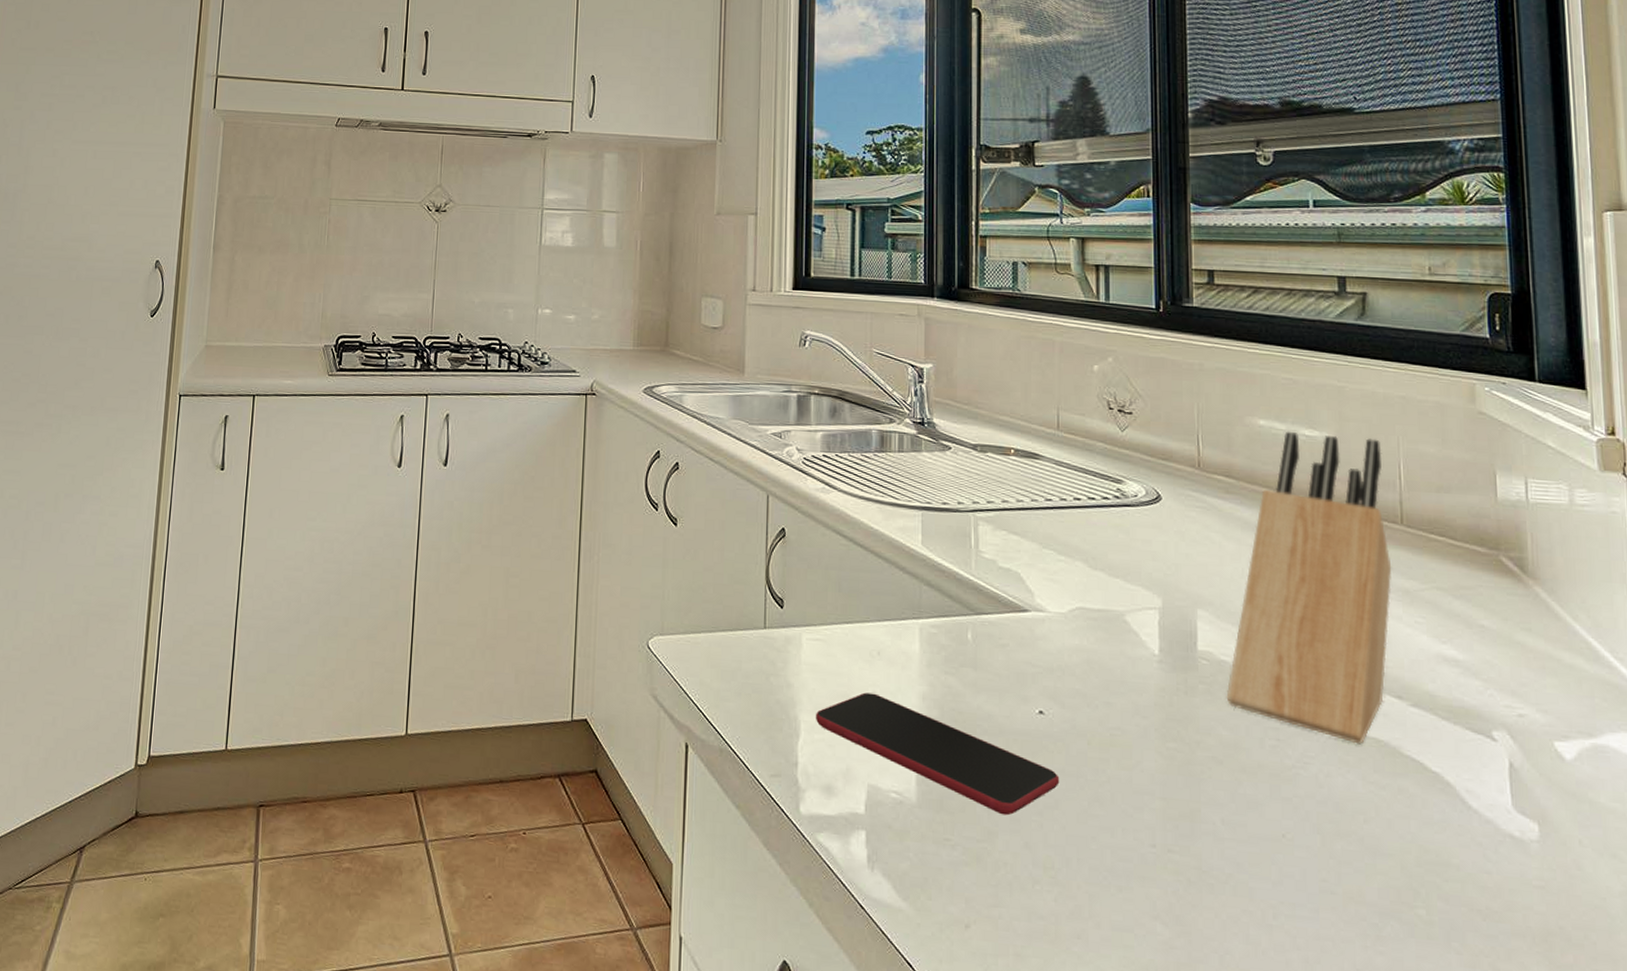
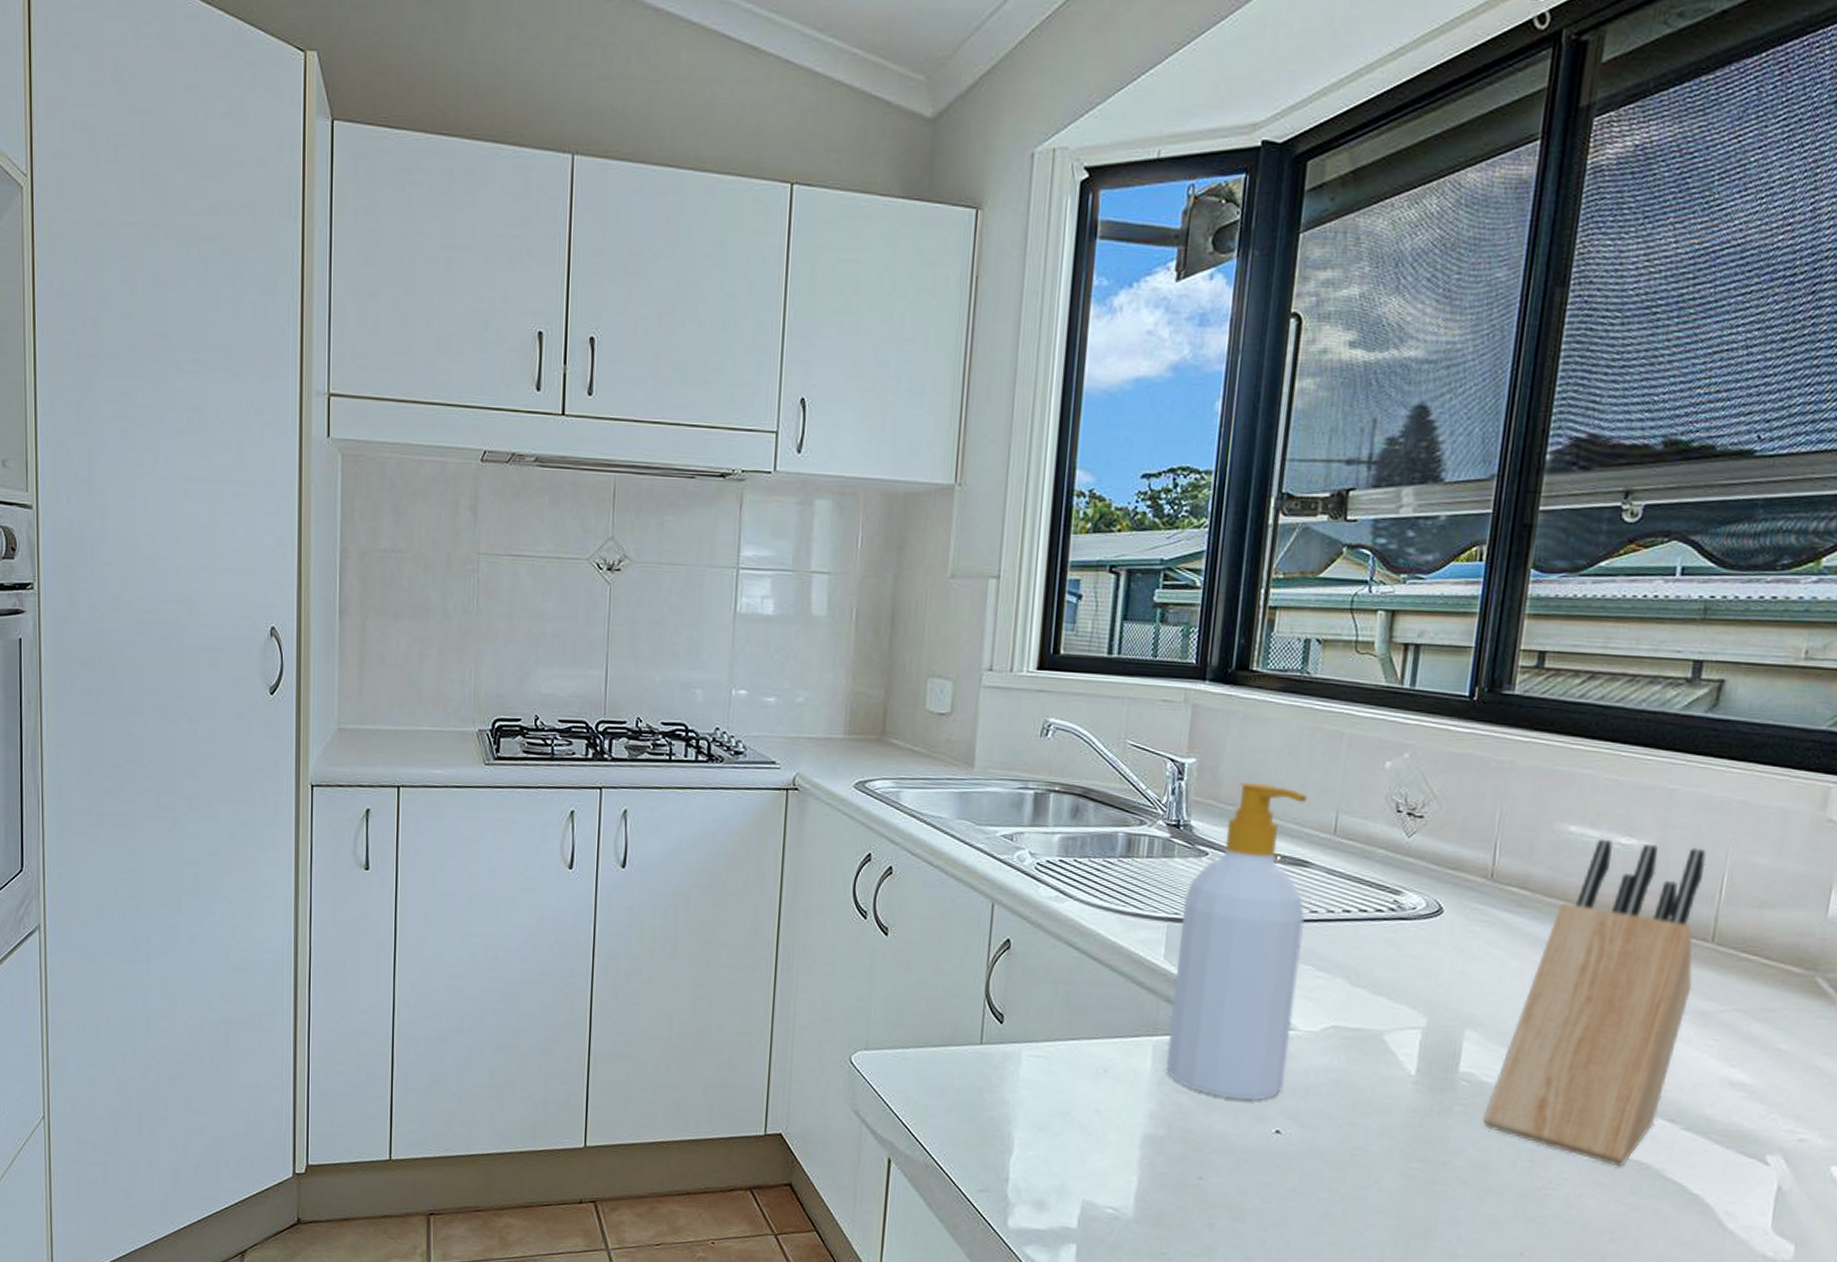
smartphone: present [815,692,1060,816] -> none [1030,1110,1290,1232]
soap bottle: none [932,384,1041,682] -> present [1166,782,1308,1101]

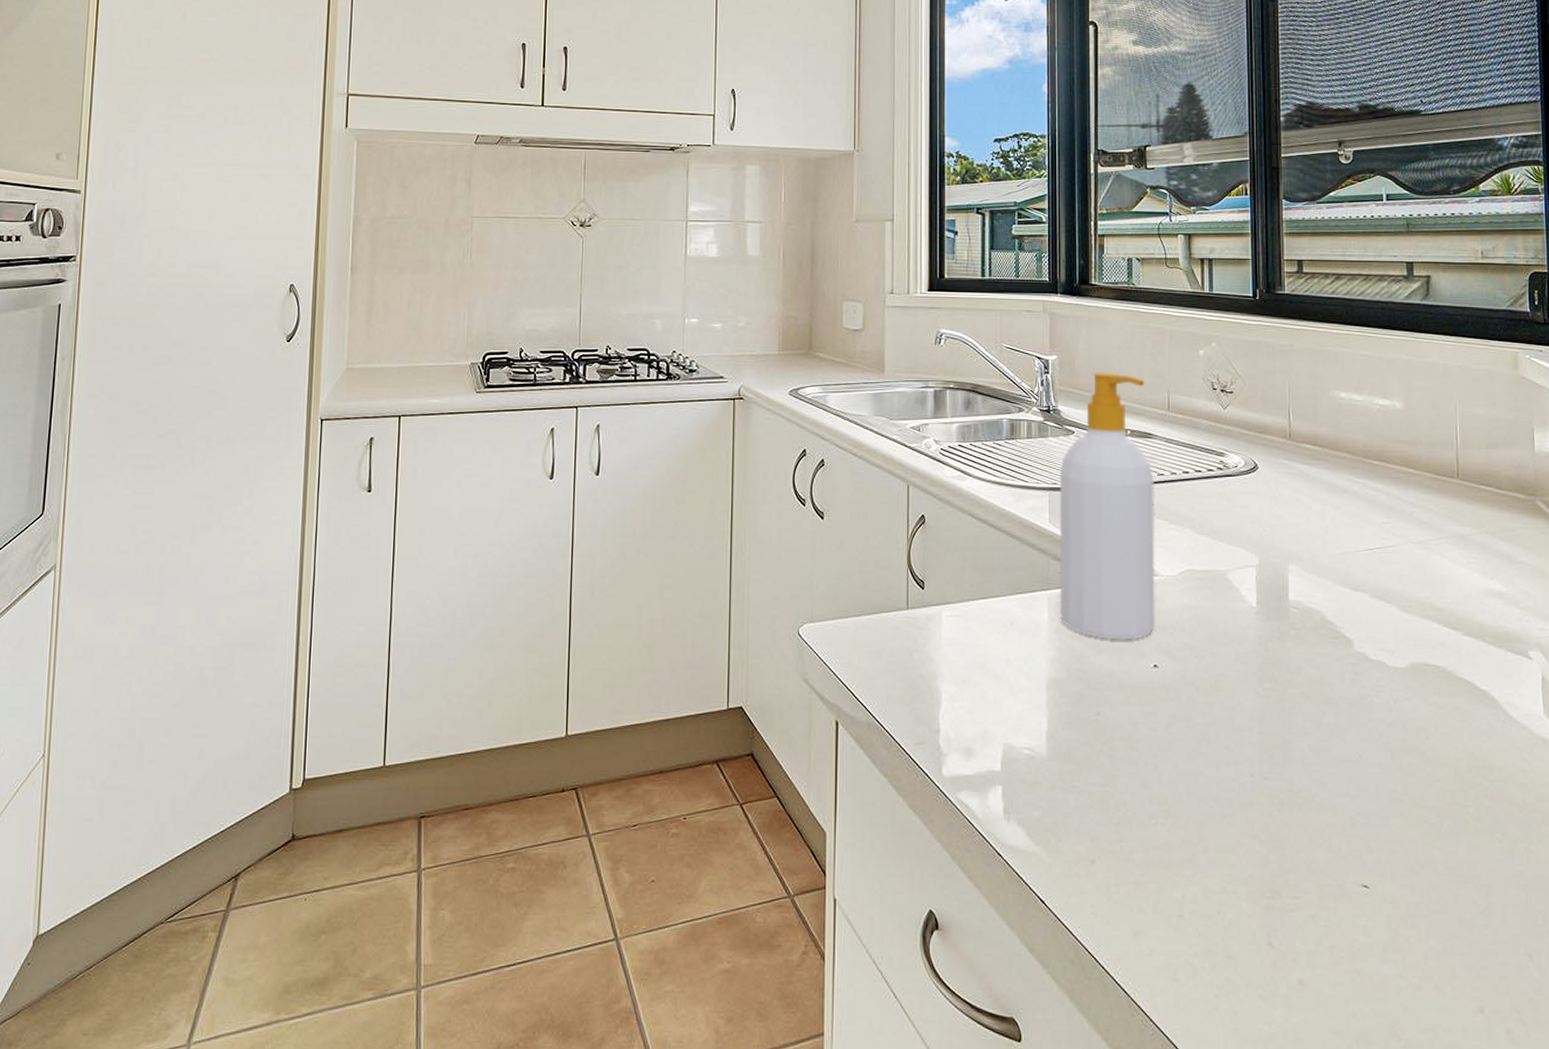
knife block: present [1482,838,1706,1167] -> none [1313,401,1450,672]

